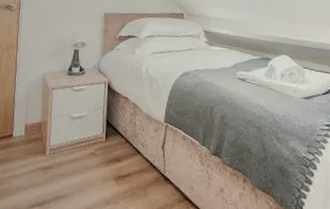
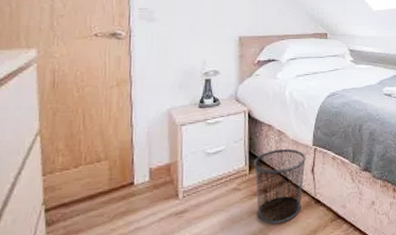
waste bin: none [109,121,158,195] -> present [253,148,306,225]

